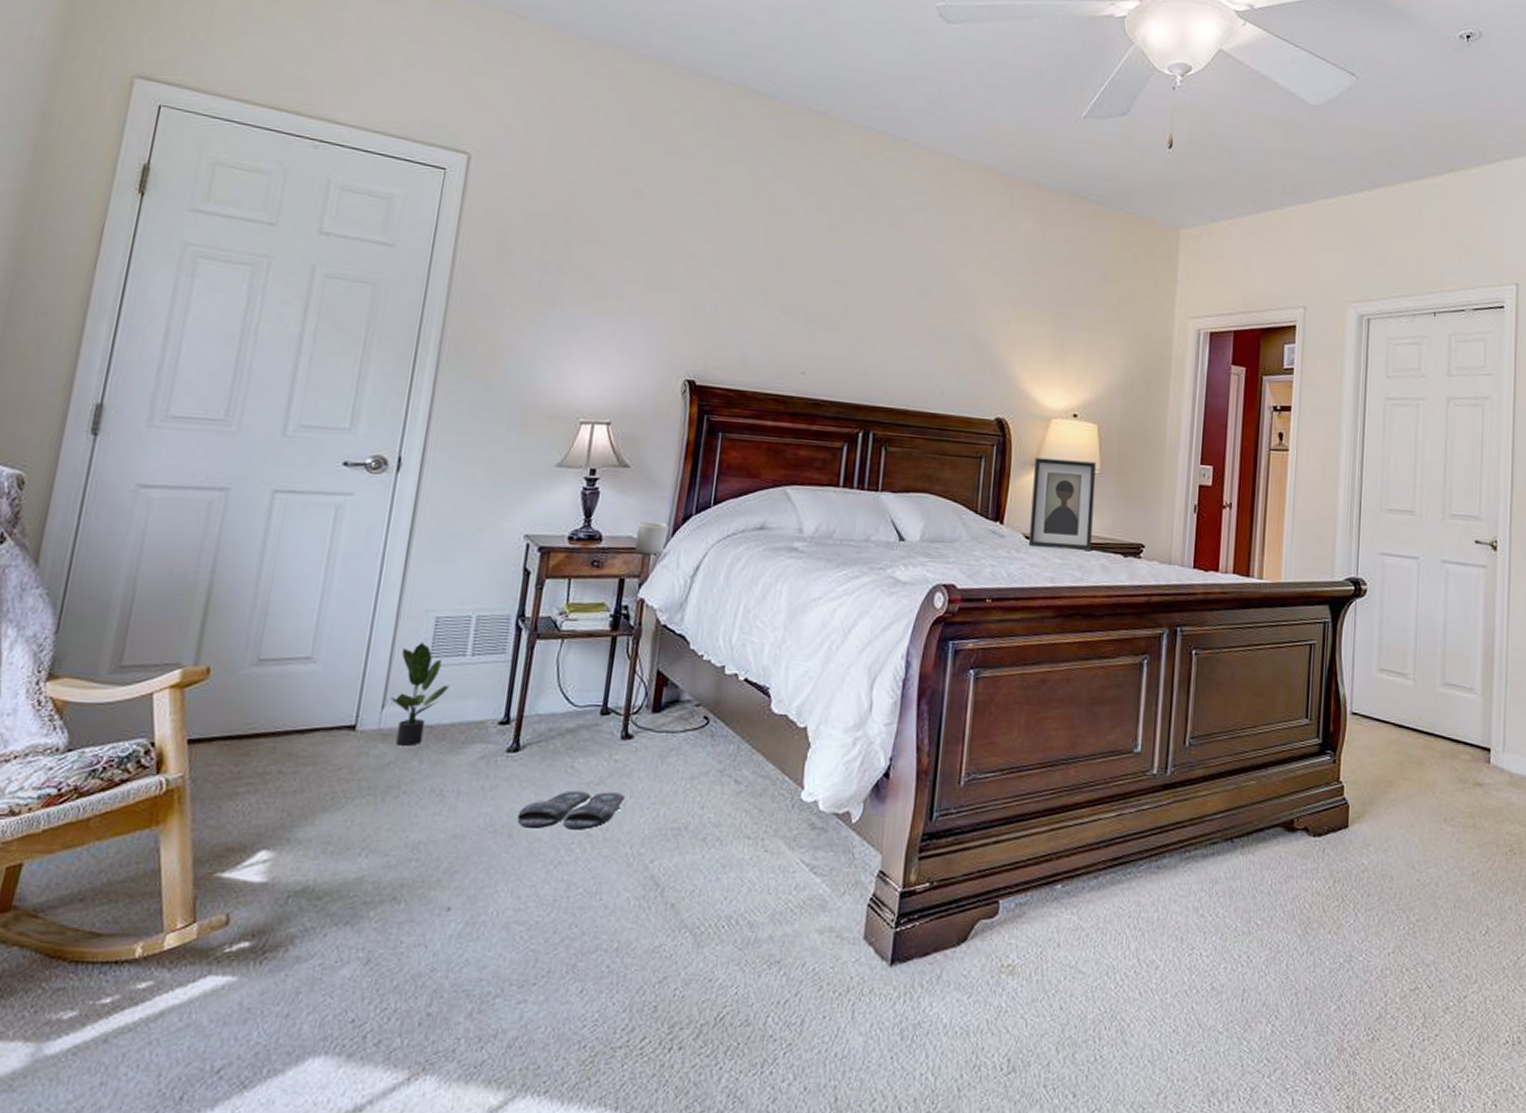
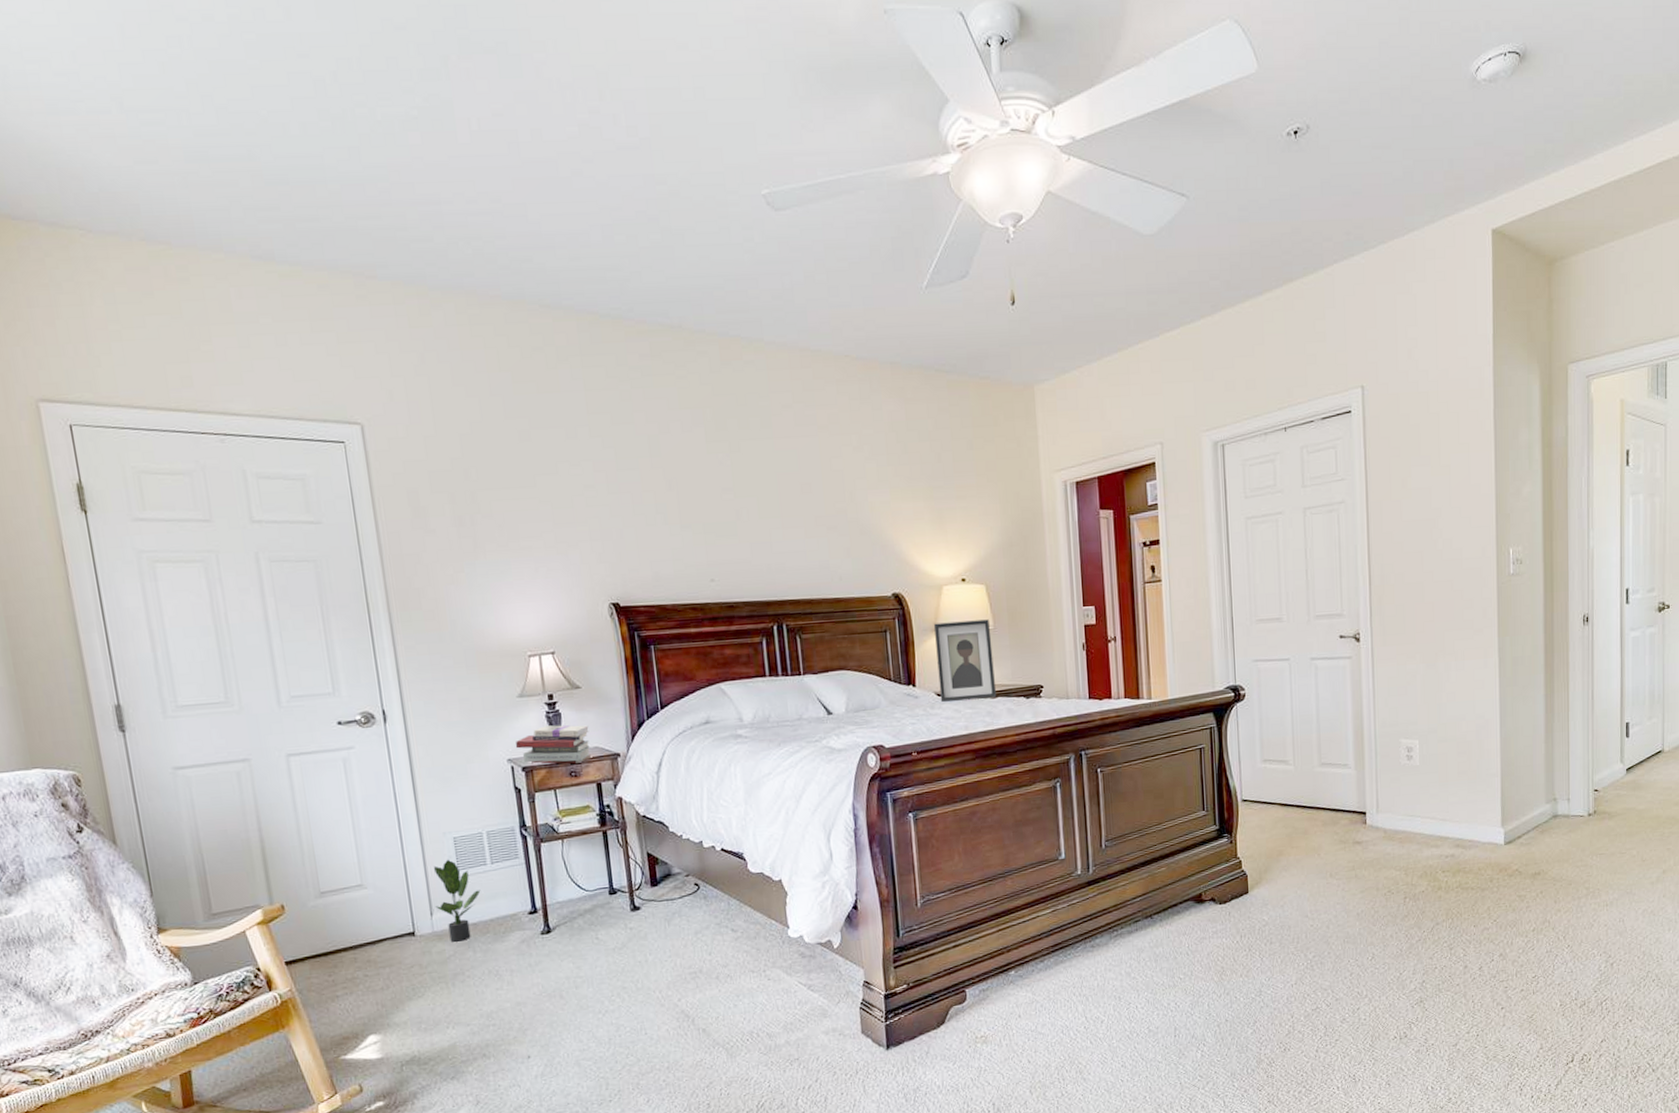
slippers: present [517,790,624,830] -> none [563,952,645,990]
books: none [537,503,627,553] -> present [515,725,591,765]
mug: present [634,521,670,555] -> none [601,731,629,760]

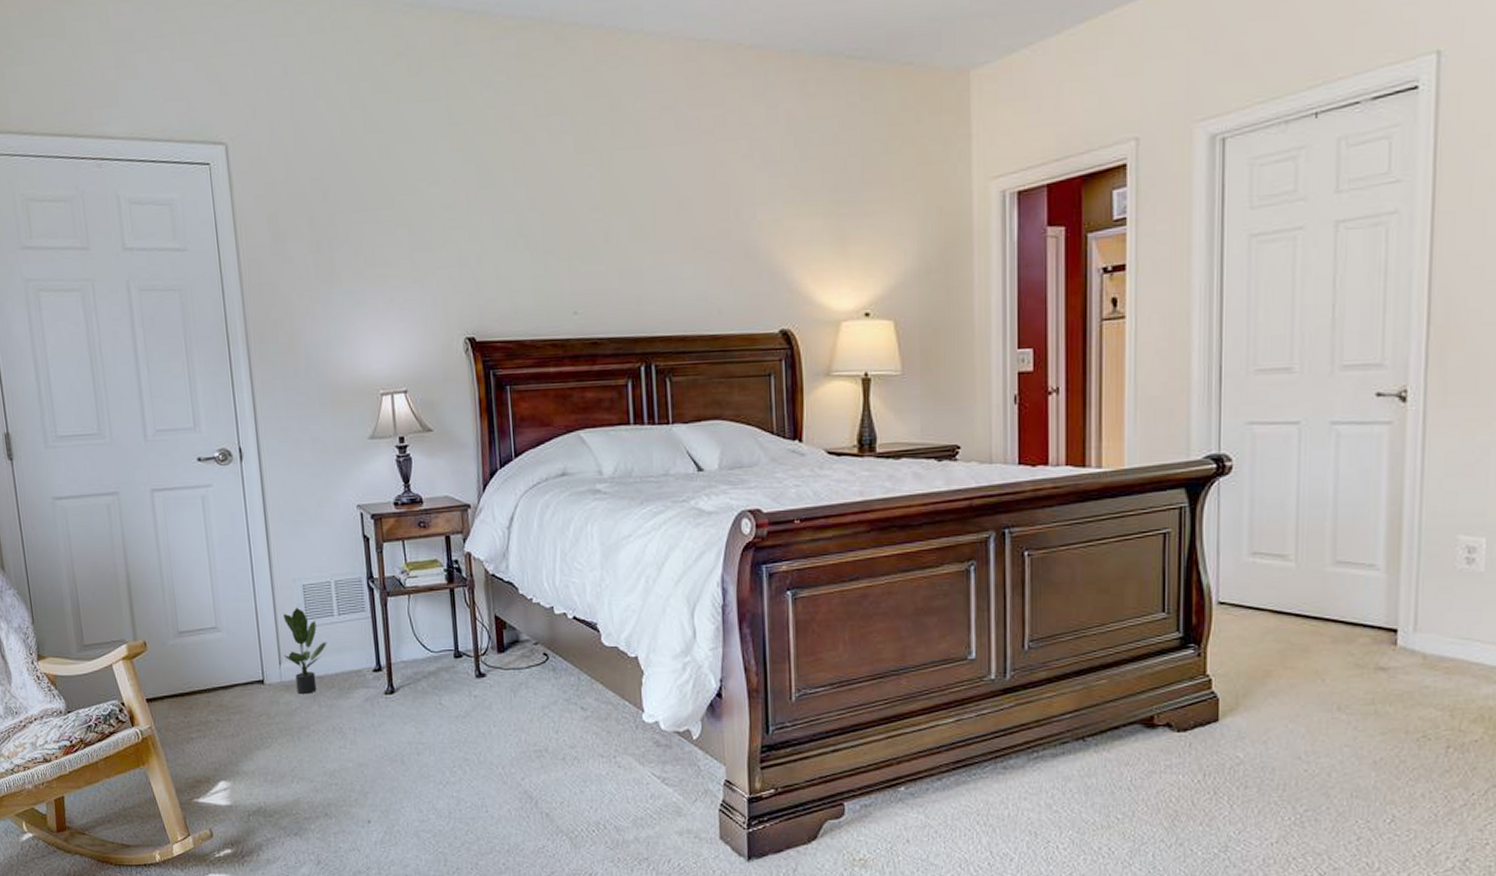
books: present [515,725,591,765] -> none [365,470,440,515]
picture frame: present [934,619,997,702] -> none [829,363,901,461]

